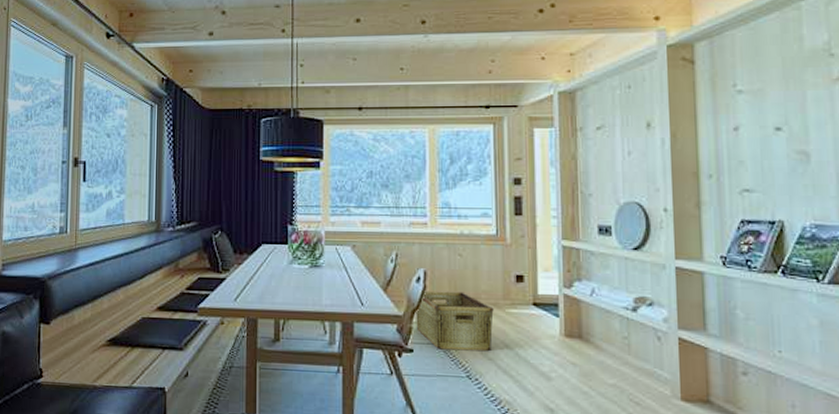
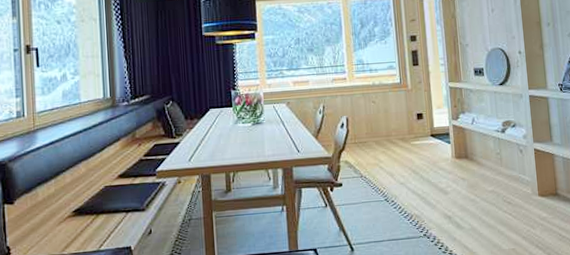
hamper: present [415,290,494,351] -> none [341,132,402,181]

